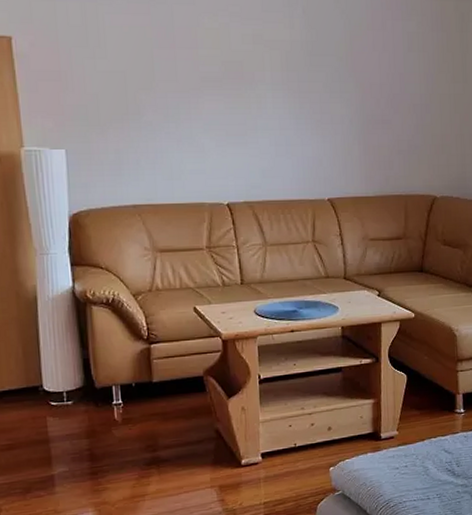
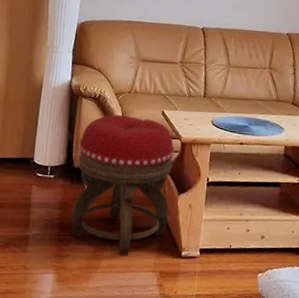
footstool: none [97,318,220,477] -> present [71,114,174,256]

